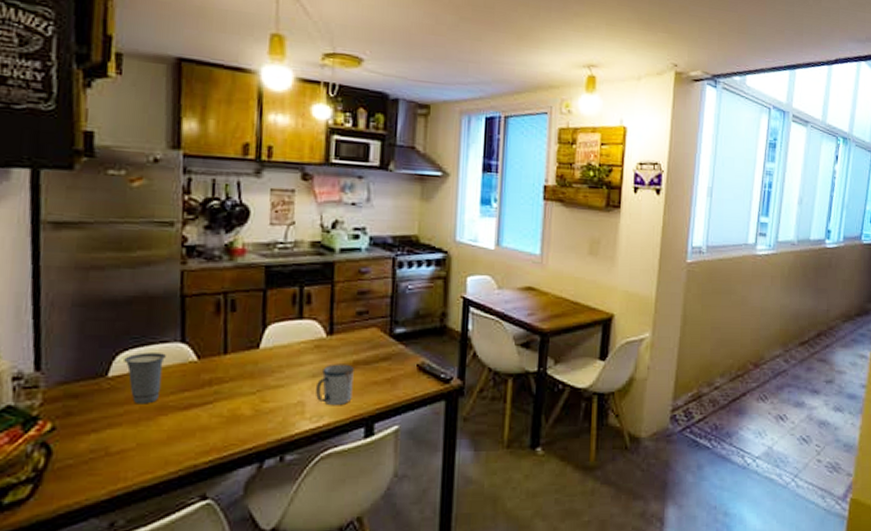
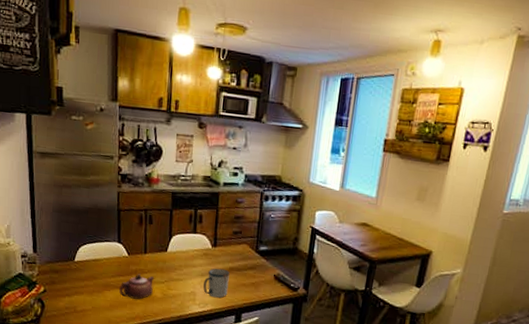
cup: present [124,352,166,404] -> none [84,247,109,282]
teapot: none [183,385,241,423] -> present [119,274,155,300]

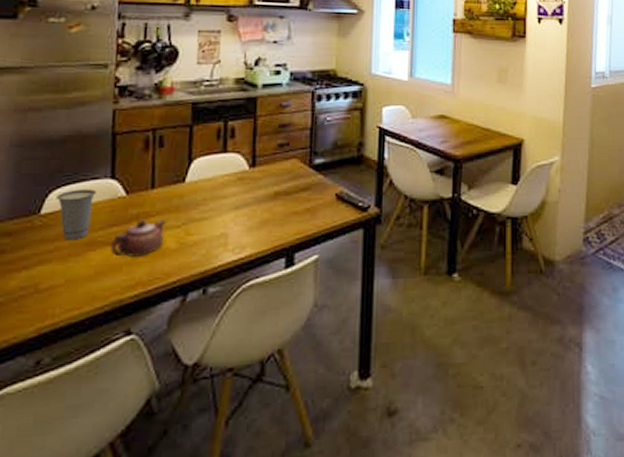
cup: none [84,247,109,282] -> present [56,189,96,241]
mug: present [203,268,230,298] -> none [238,195,275,237]

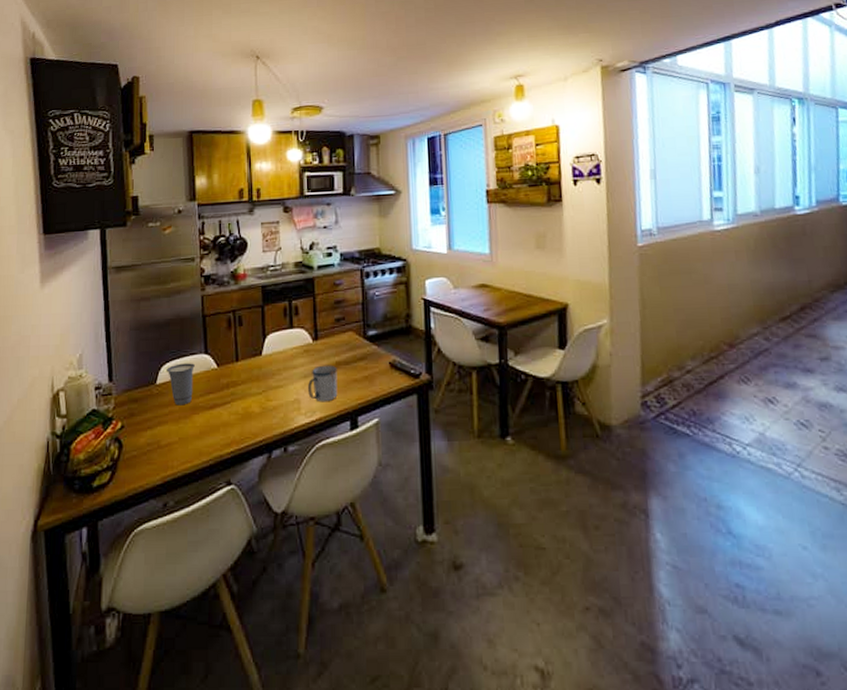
teapot: present [110,219,167,257] -> none [210,387,250,419]
mug: none [238,195,275,237] -> present [308,365,338,402]

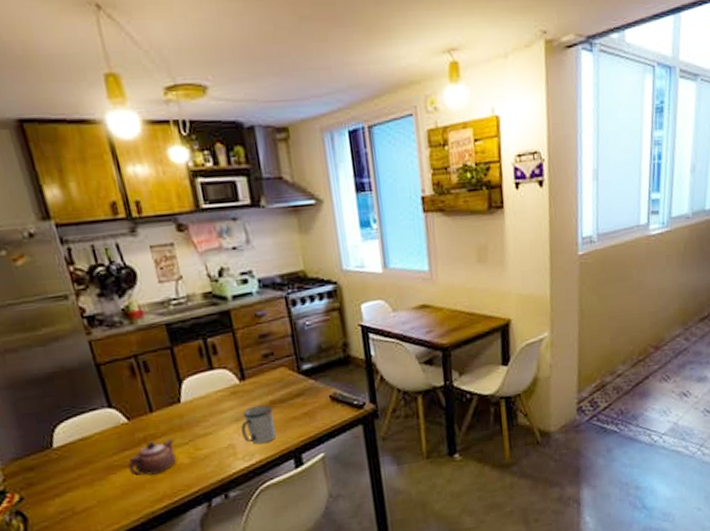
cup: present [166,363,195,406] -> none [62,419,104,468]
teapot: none [210,387,250,419] -> present [128,439,177,476]

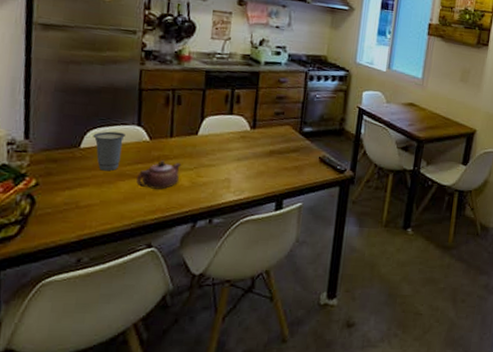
cup: none [62,419,104,468] -> present [93,131,125,171]
mug: present [241,405,277,445] -> none [239,151,270,184]

